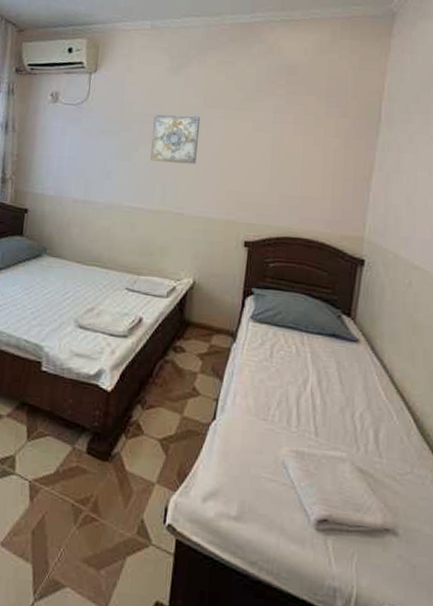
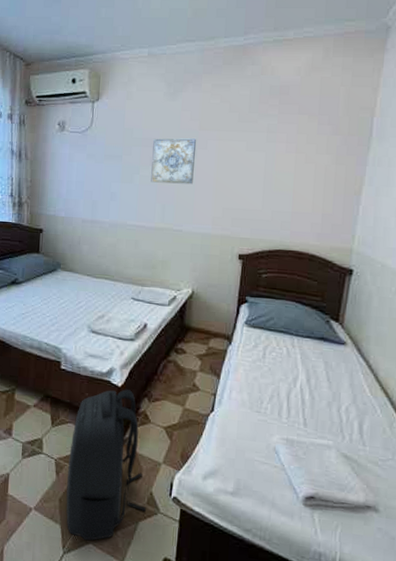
backpack: none [39,394,136,584] -> present [66,389,146,541]

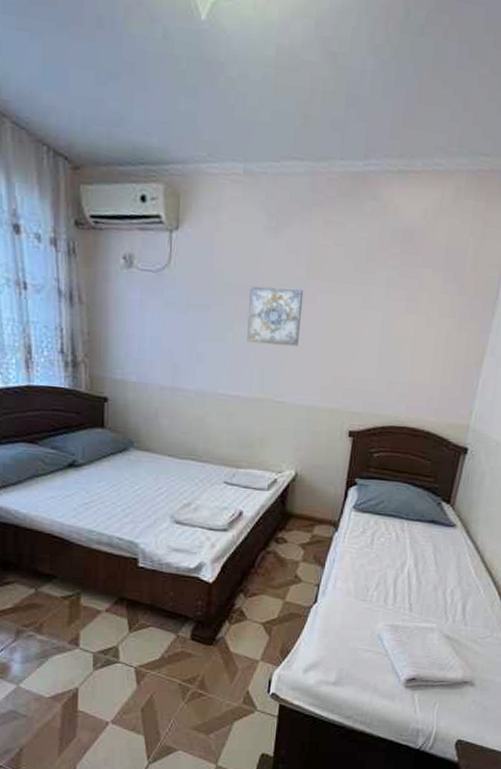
backpack: present [66,389,146,541] -> none [150,585,242,748]

